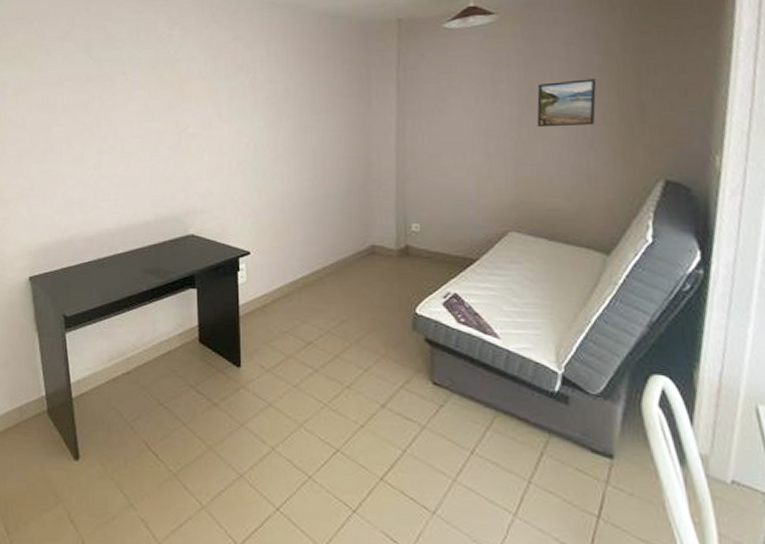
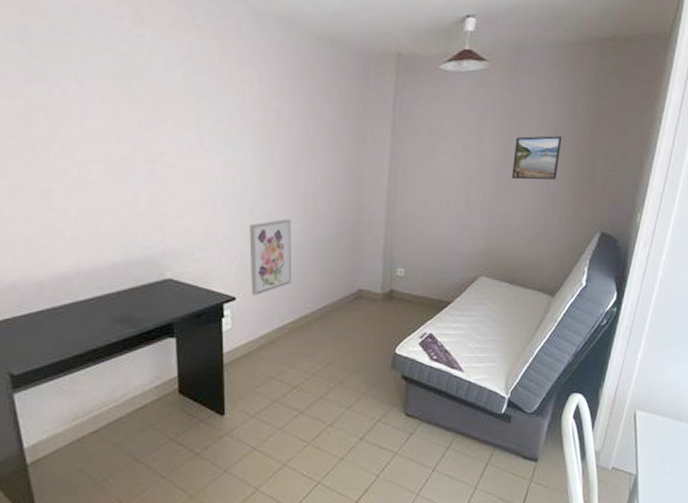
wall art: none [262,178,303,251] -> present [249,219,292,296]

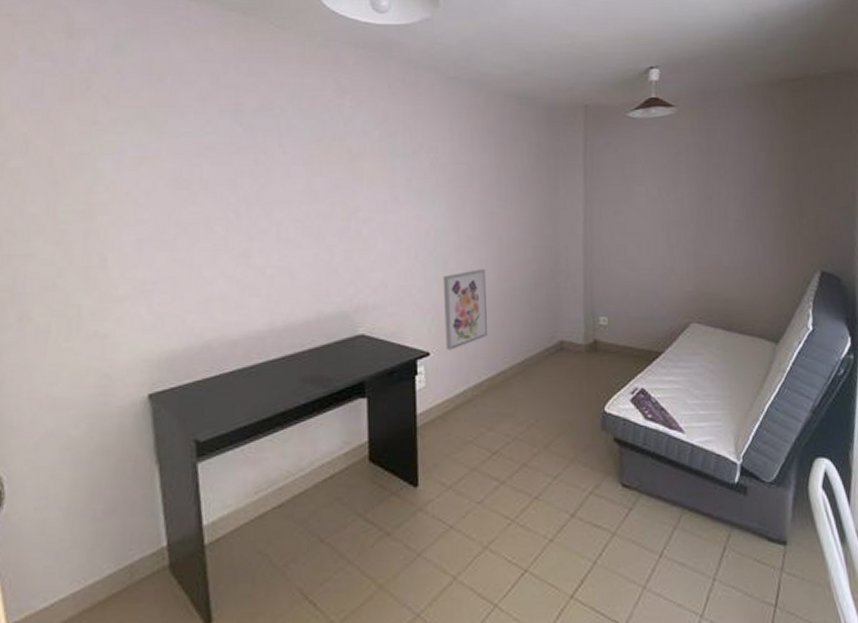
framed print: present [511,136,562,180] -> none [713,174,763,220]

